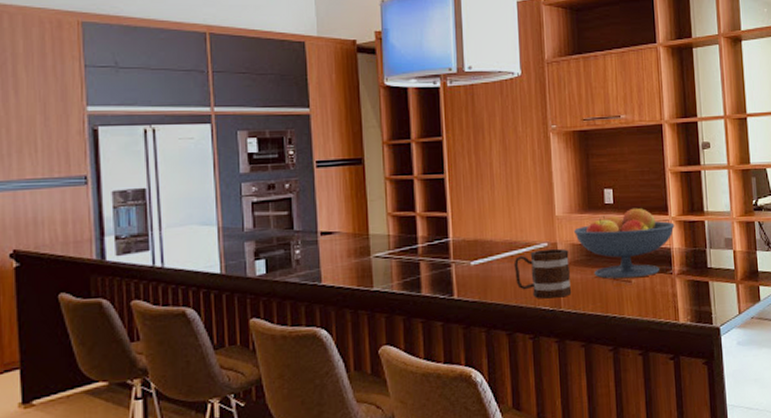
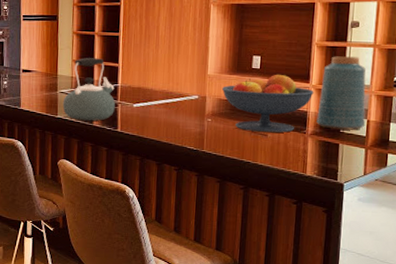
kettle: none [379,208,448,291] -> present [62,58,115,121]
mug: present [513,248,572,299] -> none [168,100,215,141]
vase: none [681,181,732,266] -> present [316,56,366,130]

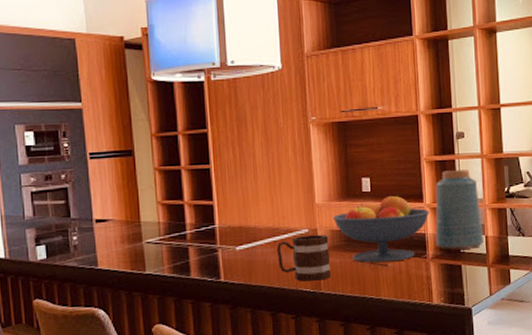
kettle: present [62,58,115,121] -> none [150,197,215,274]
mug: none [168,100,215,141] -> present [276,234,332,281]

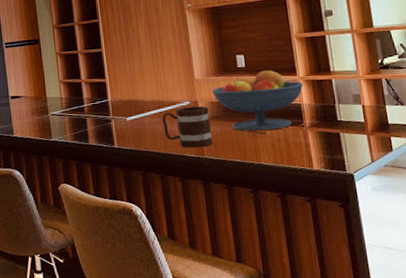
vase: present [435,169,484,250] -> none [307,44,361,119]

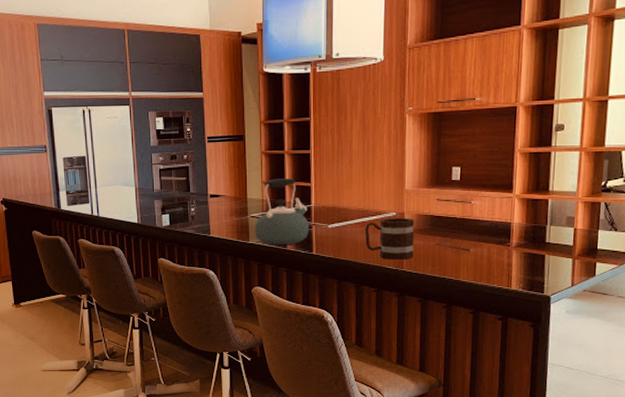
kettle: none [55,76,109,141] -> present [254,178,309,244]
fruit bowl: present [212,69,303,131] -> none [421,185,518,247]

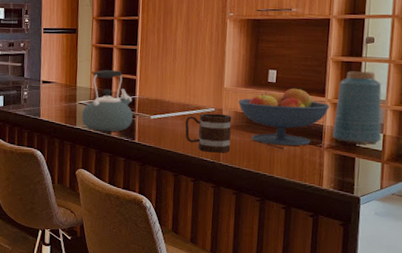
fruit bowl: none [421,185,518,247] -> present [238,88,330,146]
vase: none [521,162,573,240] -> present [332,71,382,144]

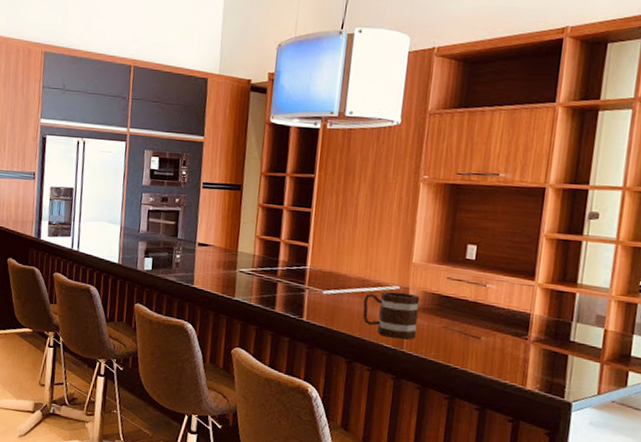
kettle: present [81,70,133,132] -> none [241,234,303,307]
fruit bowl: present [238,88,330,146] -> none [429,267,540,337]
vase: present [332,71,382,144] -> none [541,251,606,340]

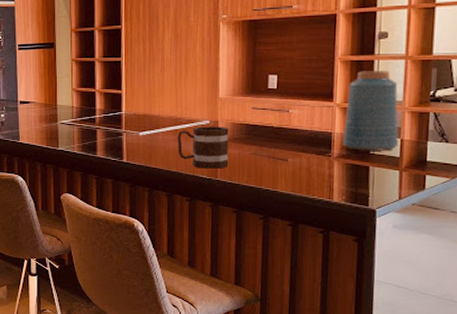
vase: none [541,251,606,340] -> present [343,71,399,151]

